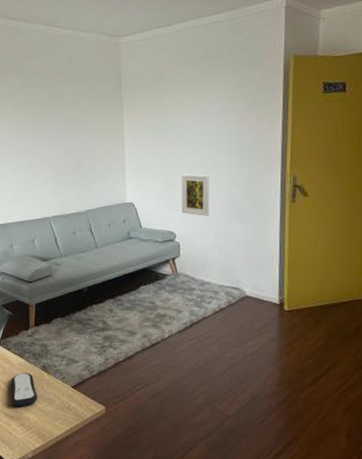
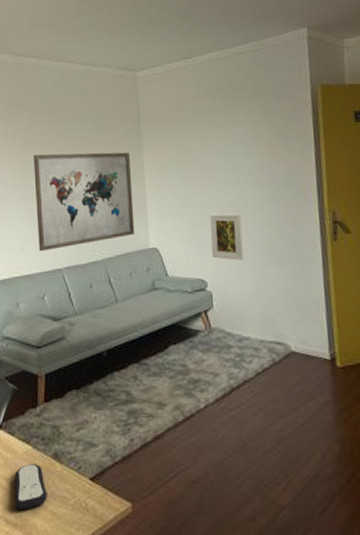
wall art: none [24,114,114,202] -> present [33,152,135,252]

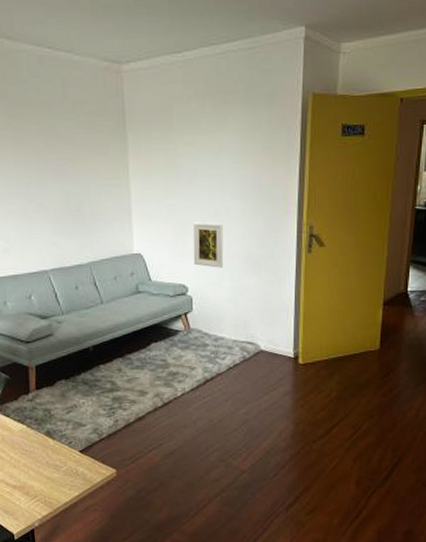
remote control: present [14,464,47,511] -> none [11,440,42,476]
wall art: present [33,152,135,252] -> none [13,151,120,253]

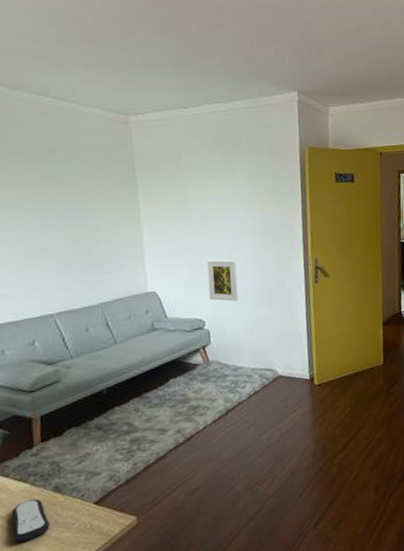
remote control: none [11,440,42,476] -> present [11,499,50,543]

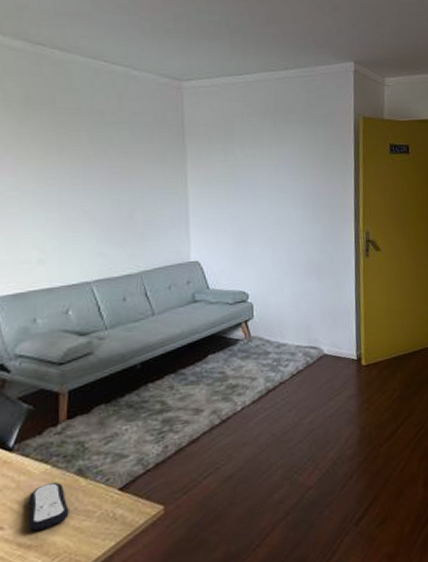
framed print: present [207,259,239,302] -> none [253,229,285,274]

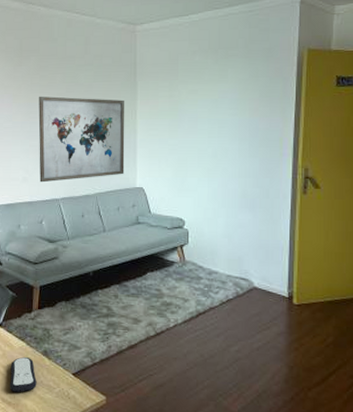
wall art: none [57,158,176,264] -> present [38,96,125,183]

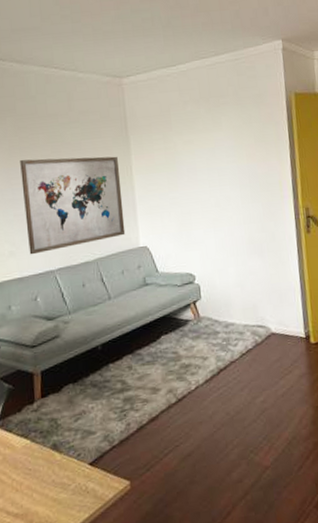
remote control: present [10,357,37,393] -> none [13,456,48,501]

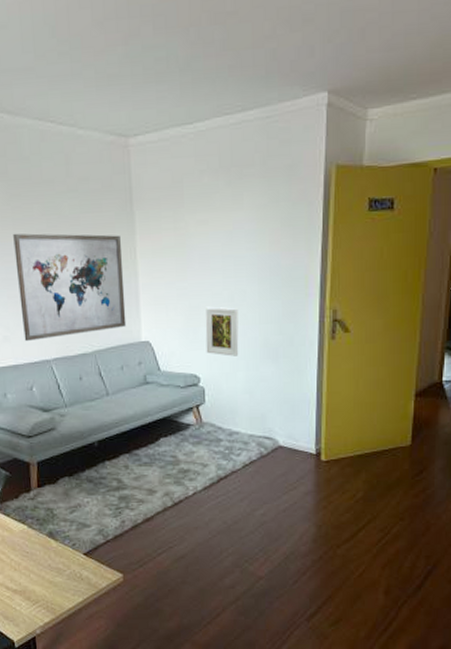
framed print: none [196,211,228,255] -> present [205,306,239,356]

